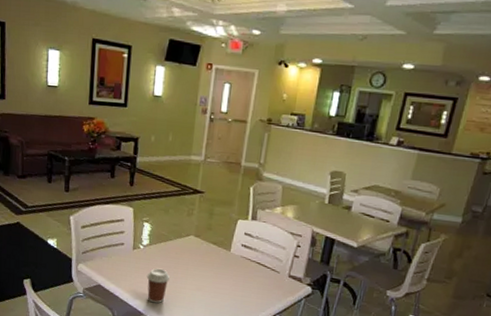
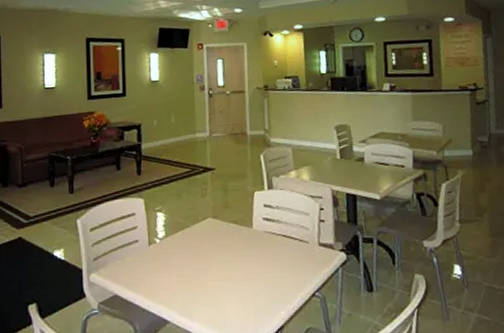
coffee cup: present [146,268,171,304] -> none [167,262,194,306]

